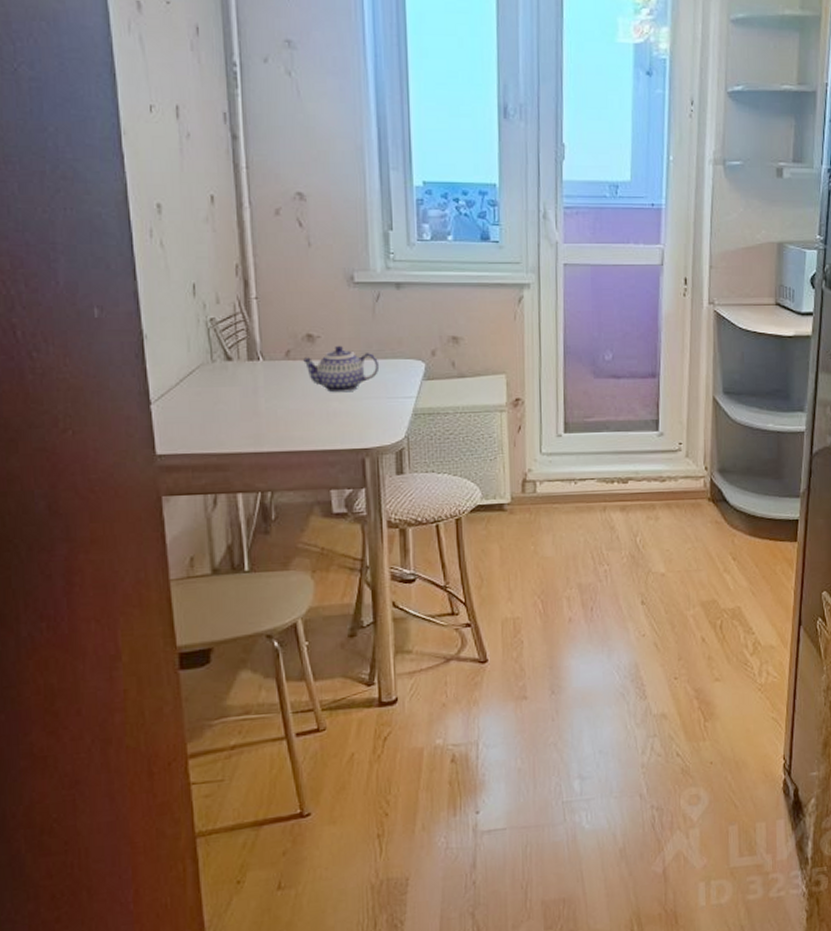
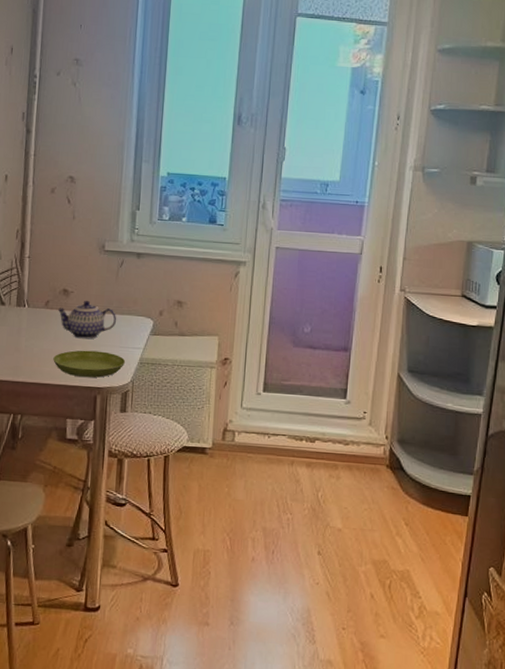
saucer: none [304,405,396,439] -> present [53,350,126,378]

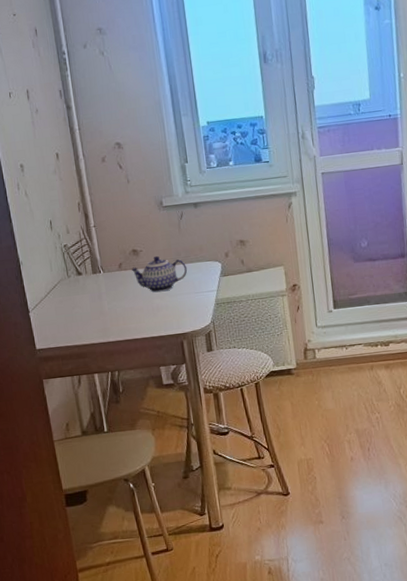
saucer: present [53,350,126,378] -> none [136,299,203,328]

